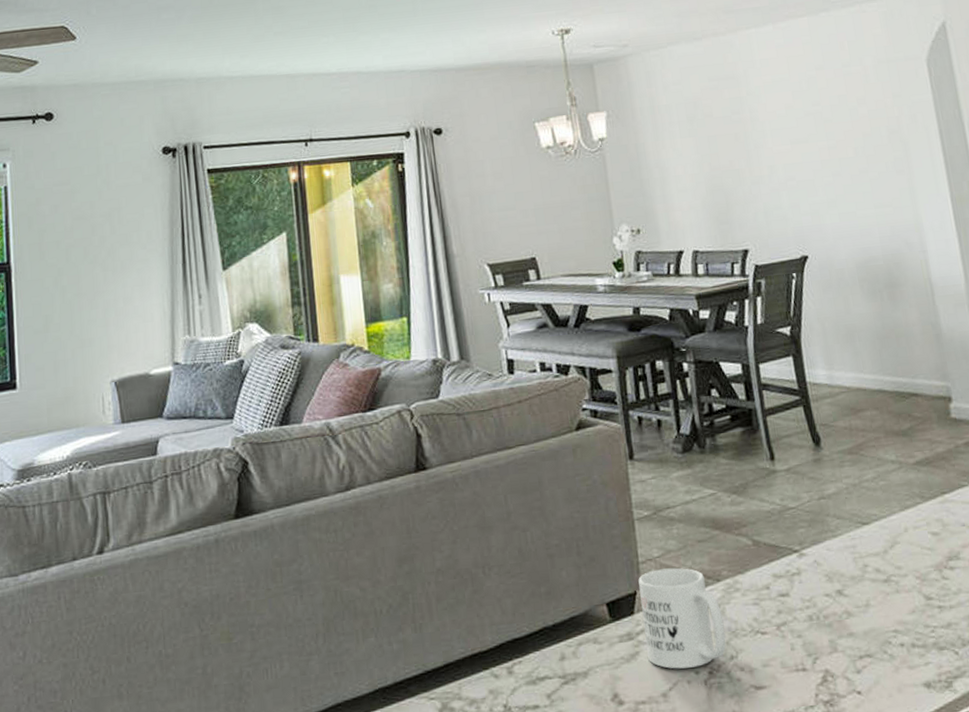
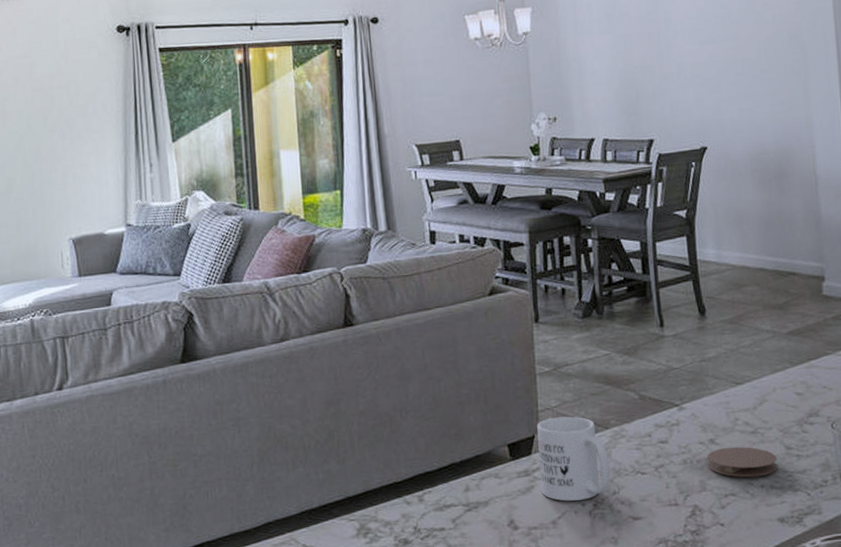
coaster: none [835,598,918,635] -> present [707,446,778,477]

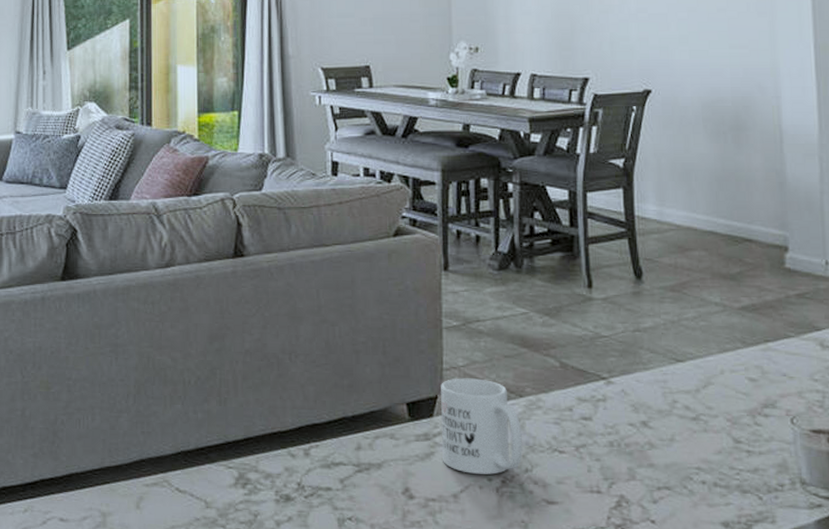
coaster: present [707,446,778,477] -> none [638,432,723,471]

